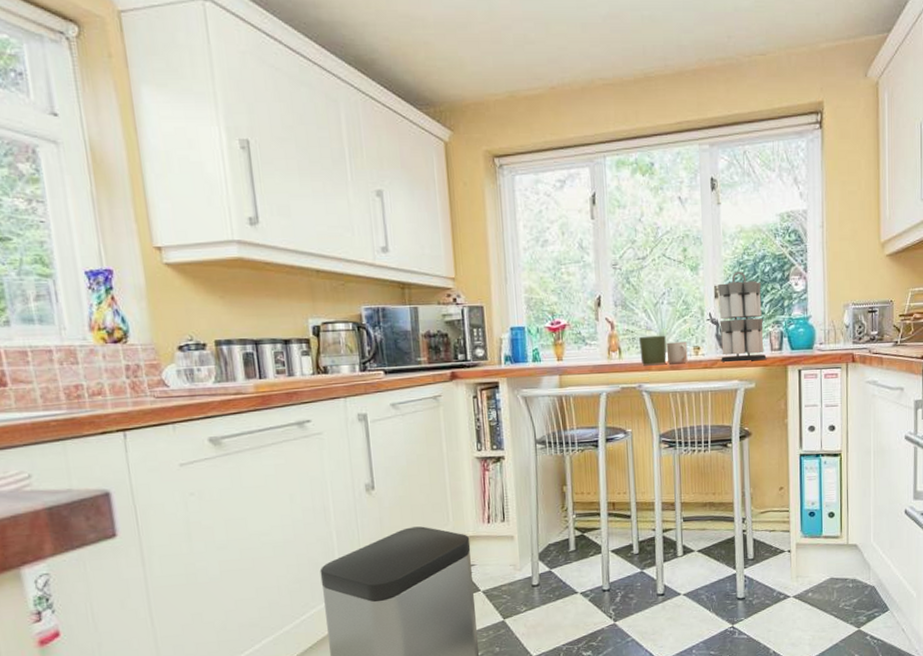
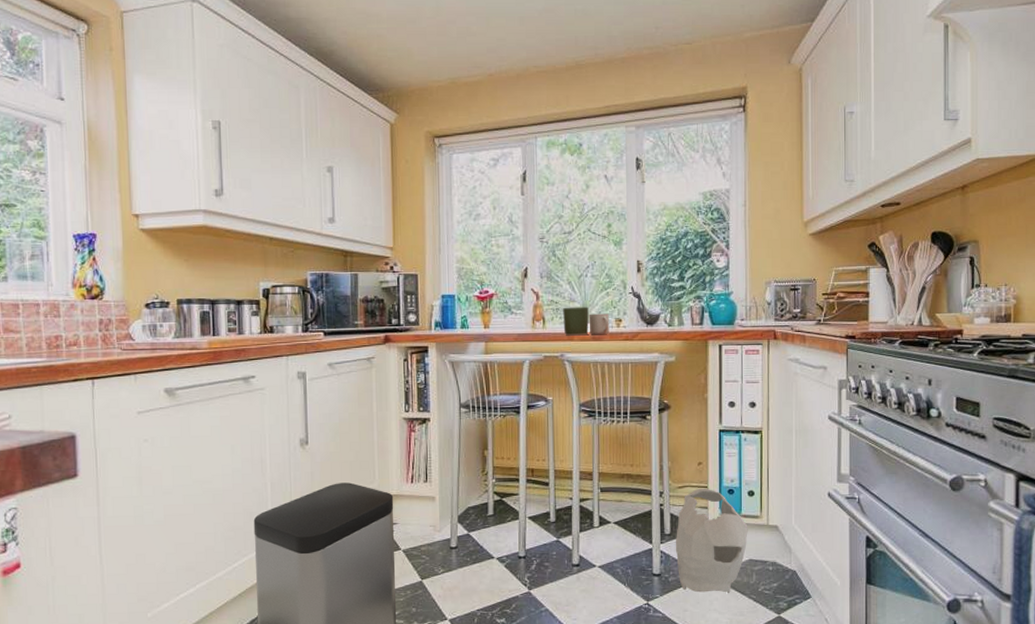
spice rack: present [717,271,767,362] -> none [639,247,687,335]
mask: none [758,512,829,613] -> present [675,488,748,594]

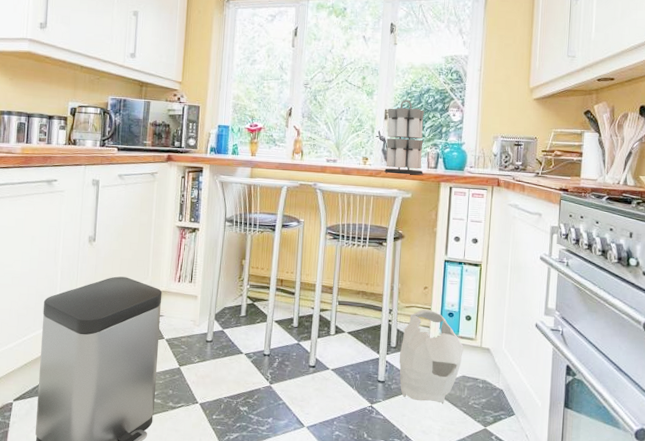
mug: present [563,306,589,336] -> none [318,144,341,169]
cup: present [589,313,609,334] -> none [339,151,358,169]
spice rack: none [639,247,687,335] -> present [384,99,424,175]

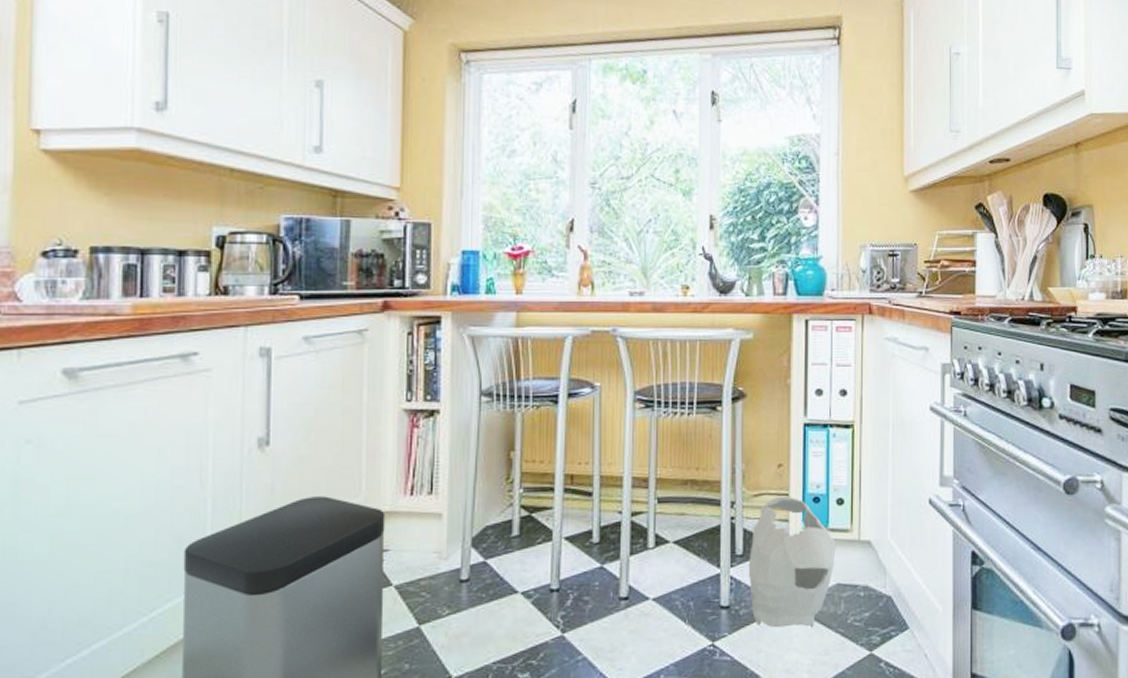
spice rack: present [384,99,424,175] -> none [713,199,768,307]

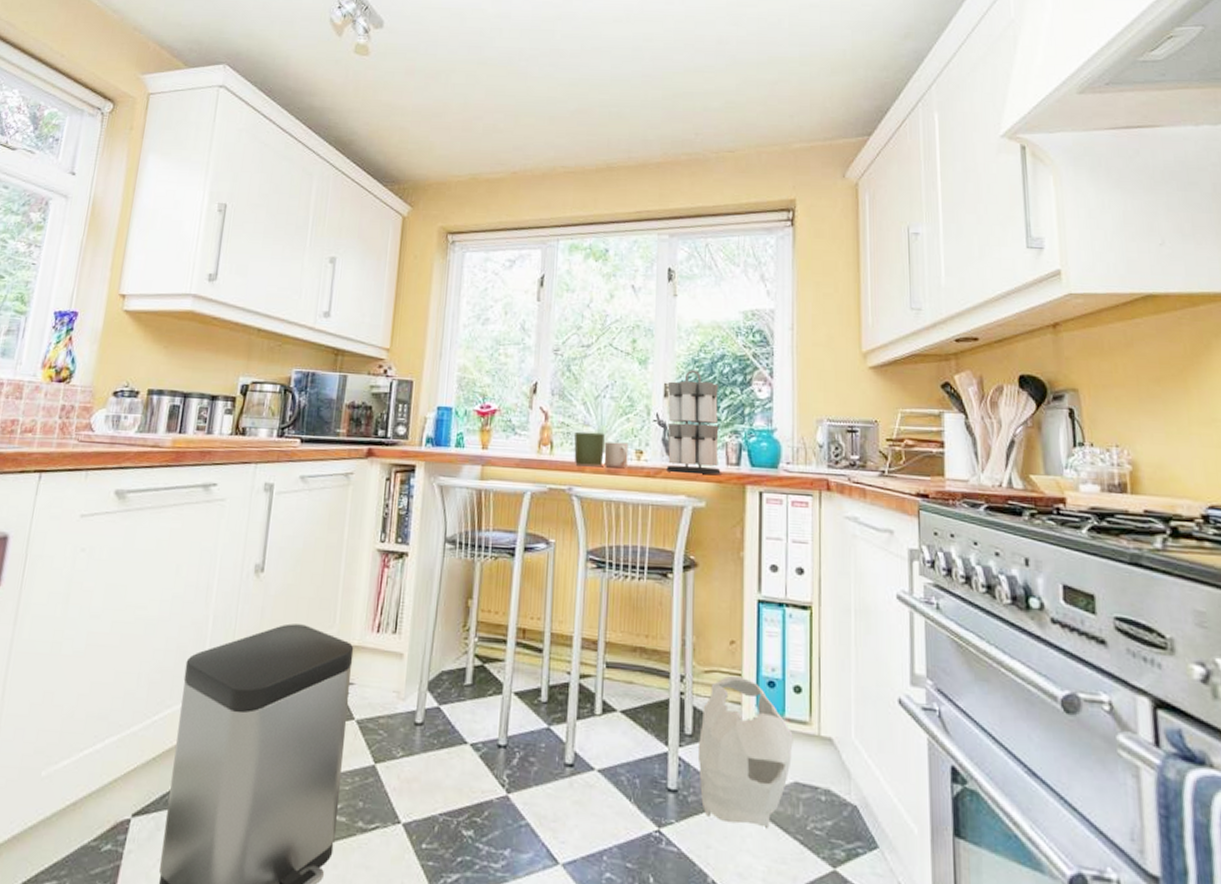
mug: none [617,270,649,306] -> present [574,431,605,467]
cup: none [649,279,674,304] -> present [603,441,629,467]
spice rack: none [713,199,768,307] -> present [666,370,721,475]

